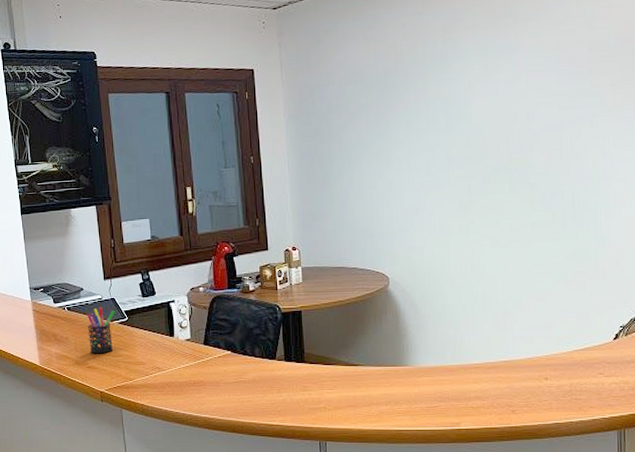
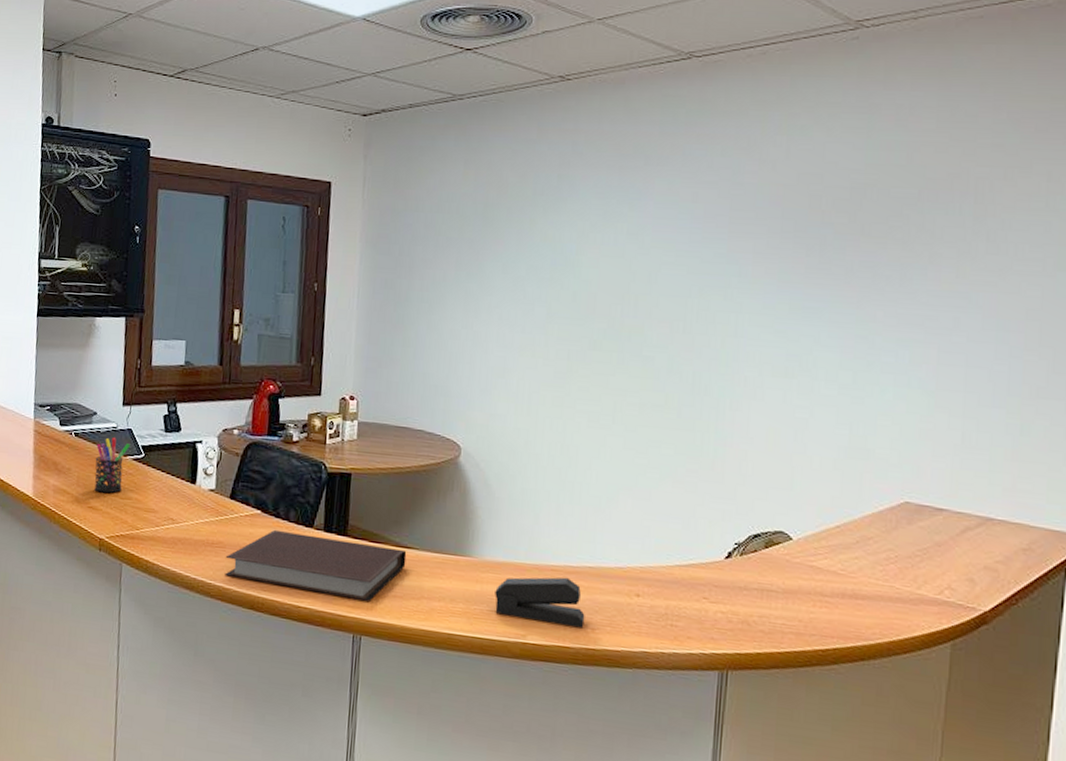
notebook: none [206,365,355,413] -> present [225,529,407,601]
stapler: none [430,372,506,411] -> present [495,577,585,629]

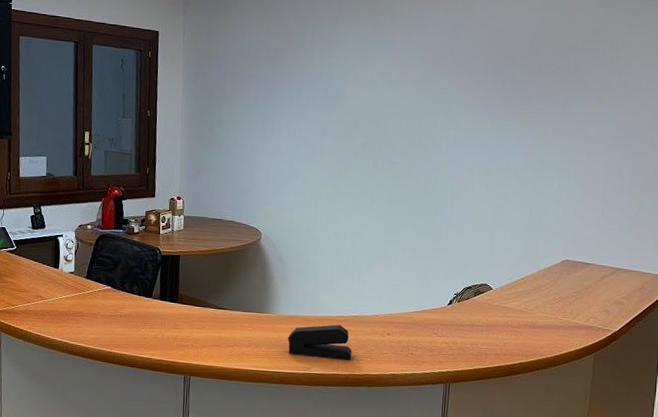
notebook: present [225,529,407,601] -> none [84,300,223,350]

